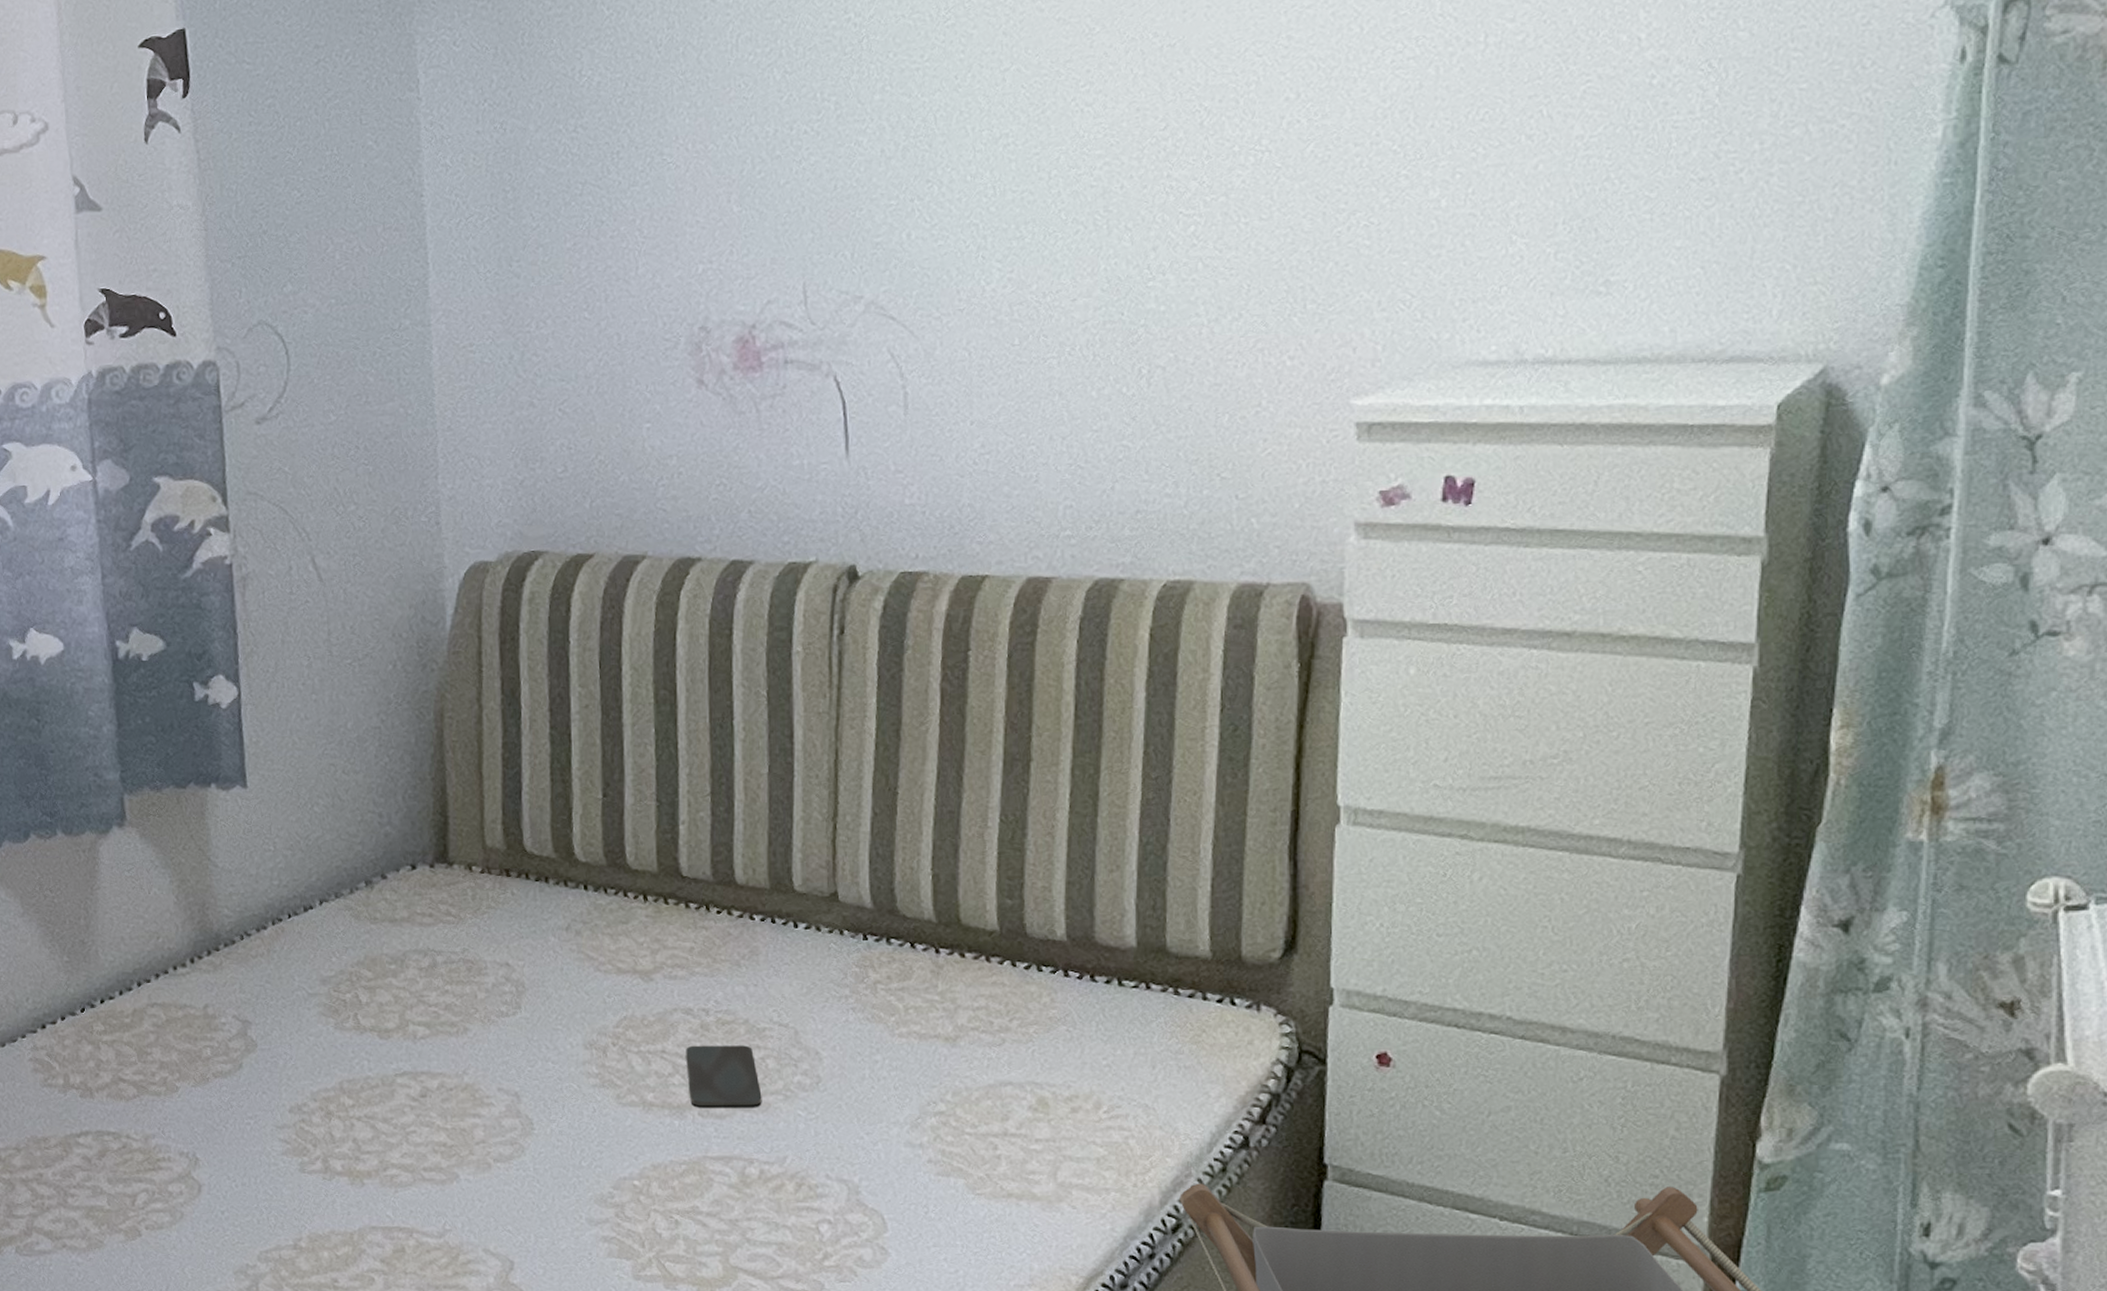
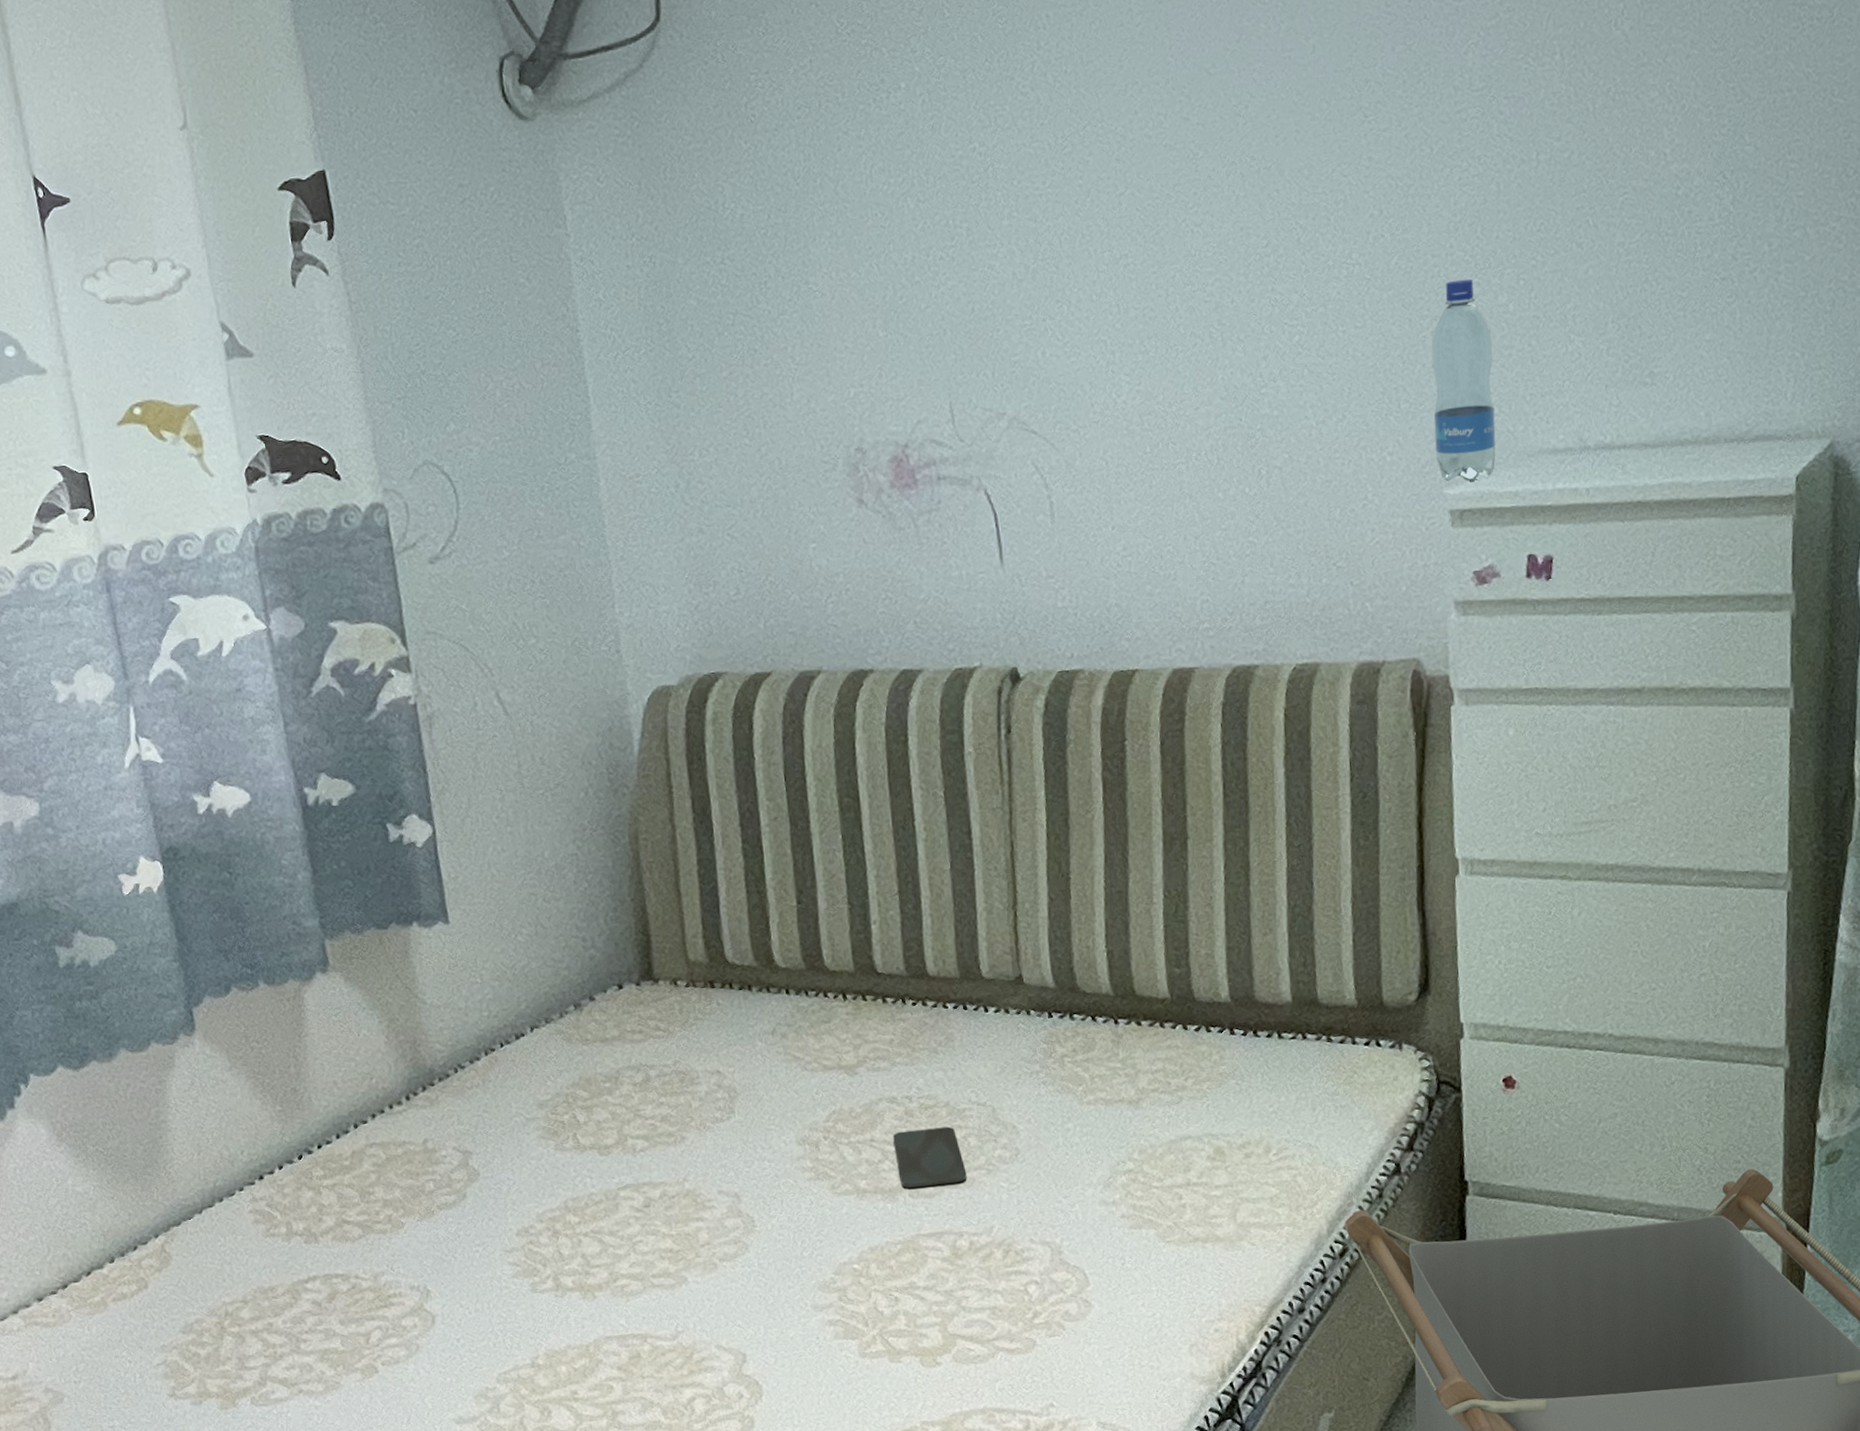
bottle: none [1344,170,1419,392] -> present [1431,279,1496,481]

